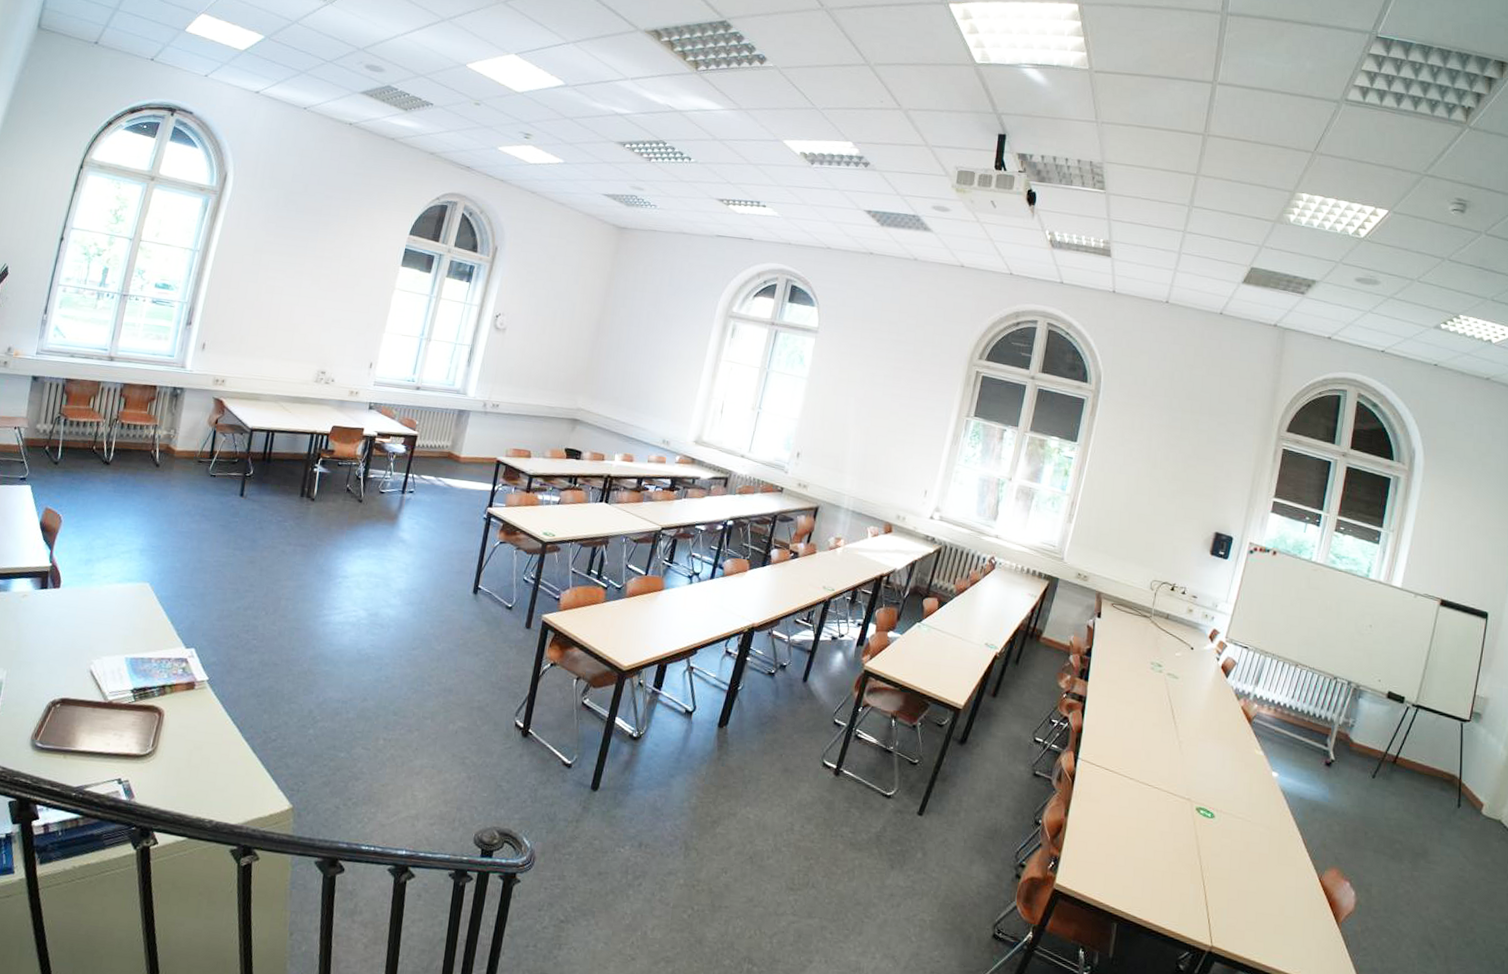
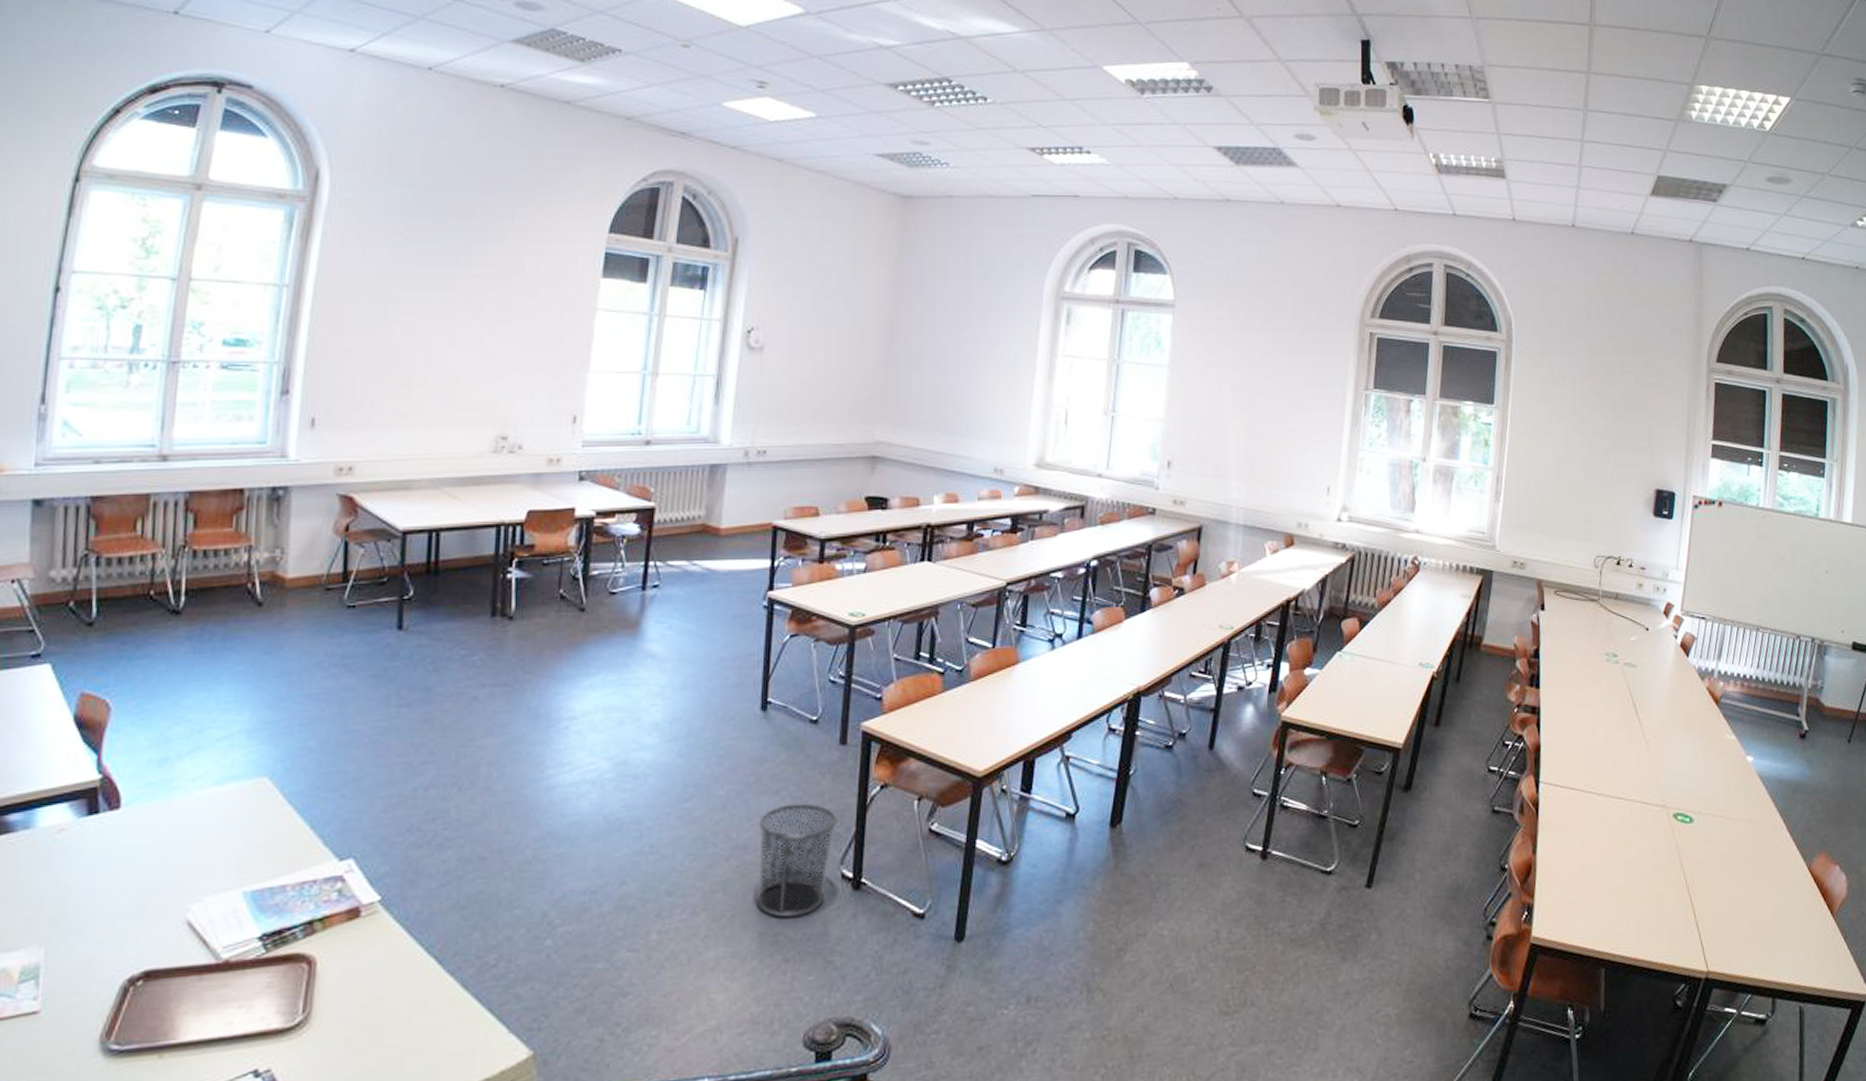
trash can: none [453,665,517,748] -> present [757,803,837,917]

